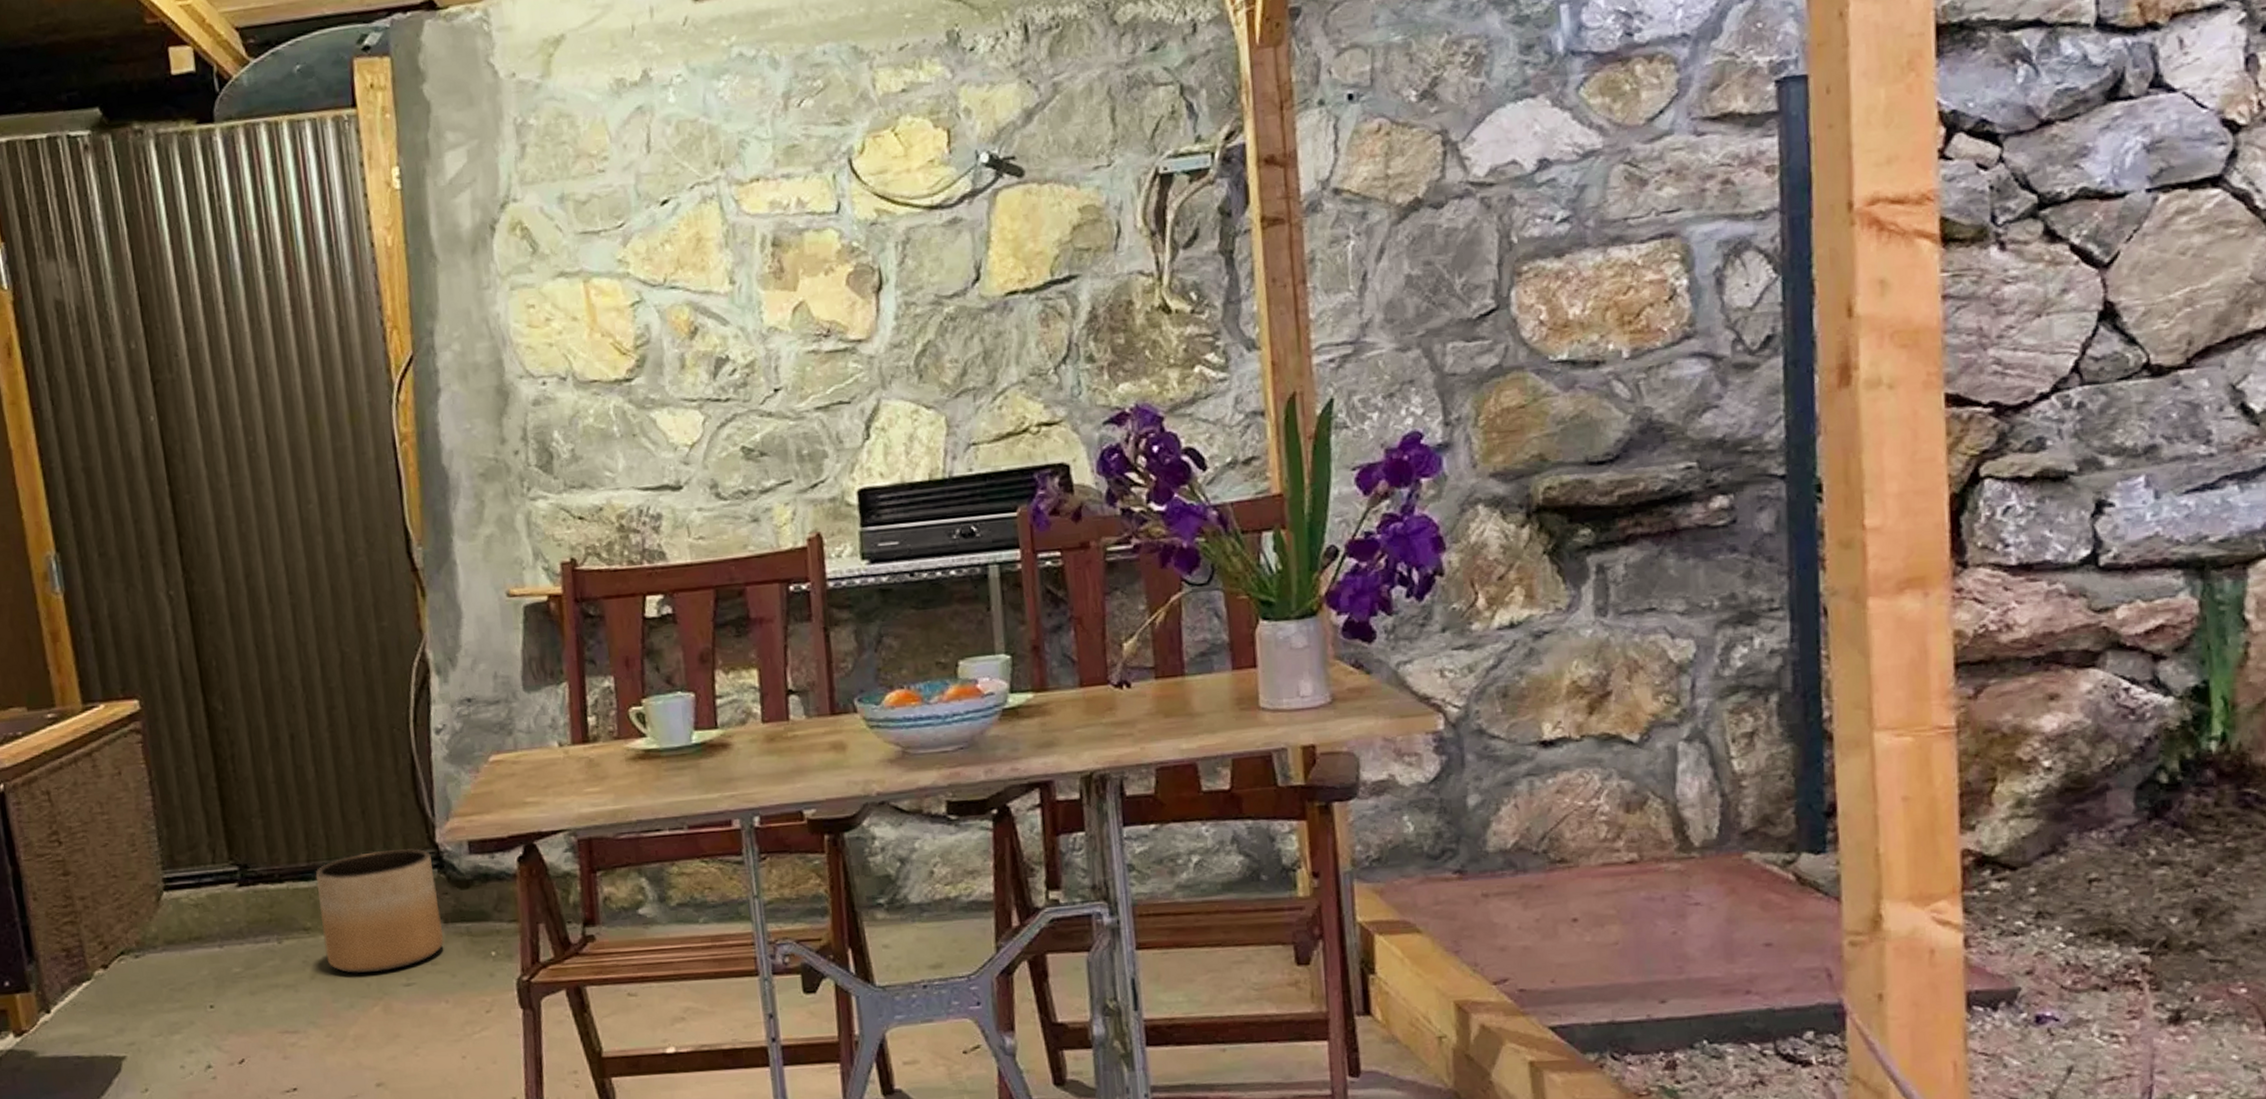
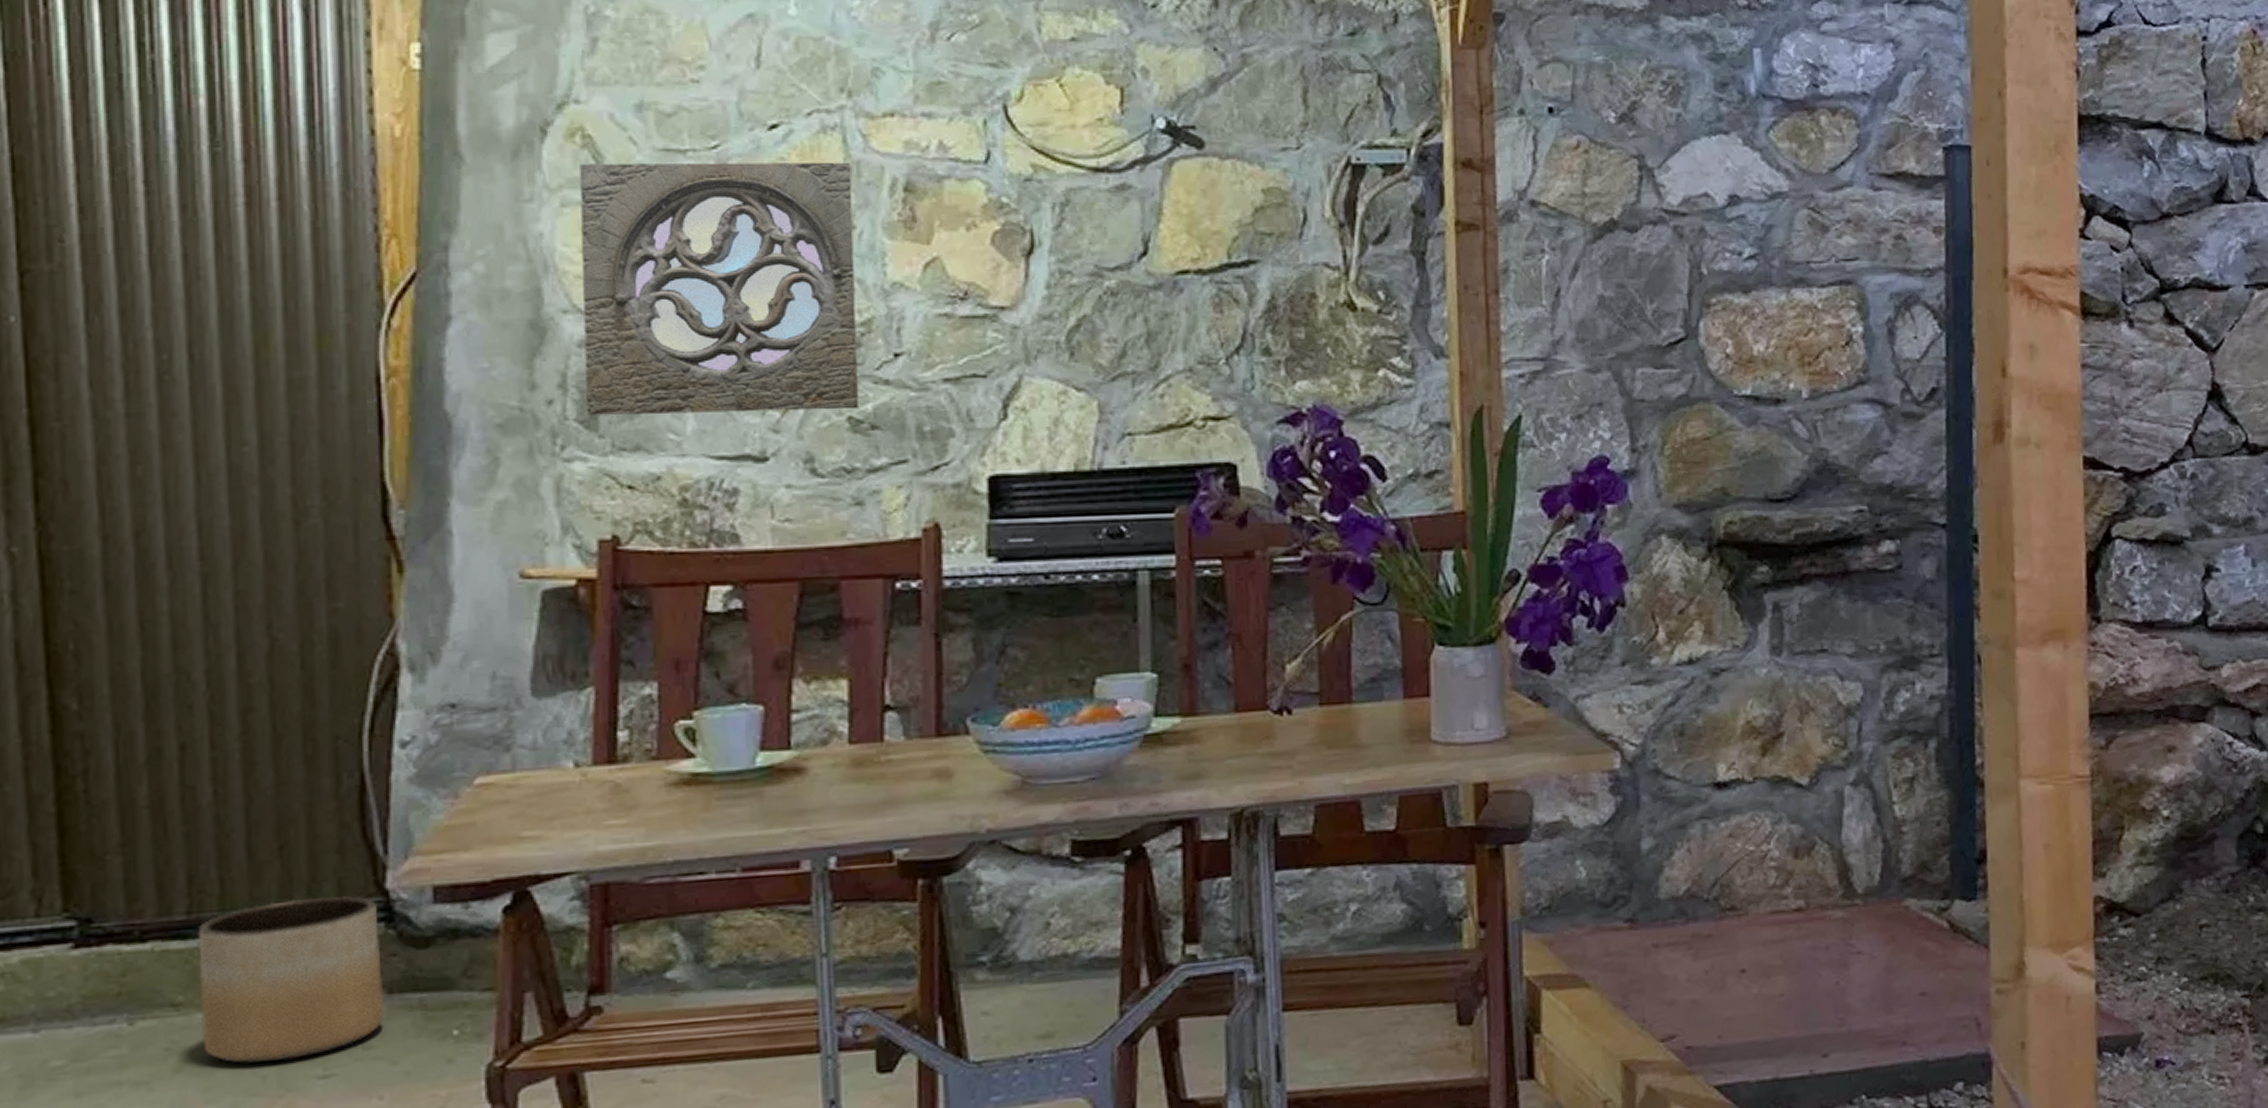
wall ornament: none [521,226,749,462] -> present [580,162,858,417]

